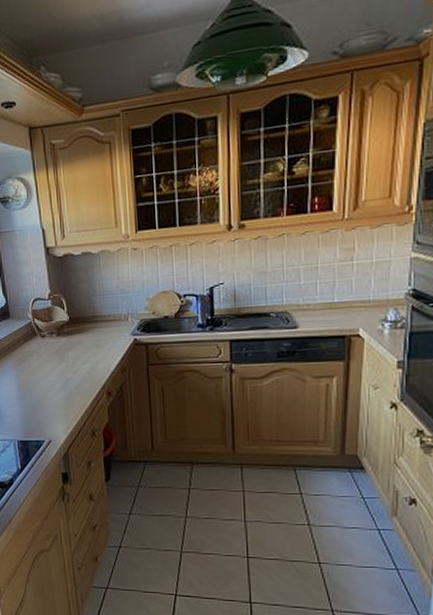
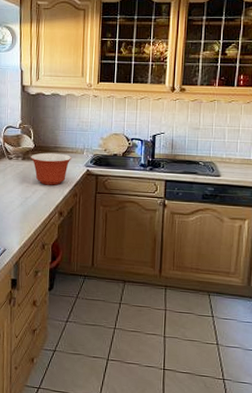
mixing bowl: none [66,323,115,362] -> present [31,152,72,186]

